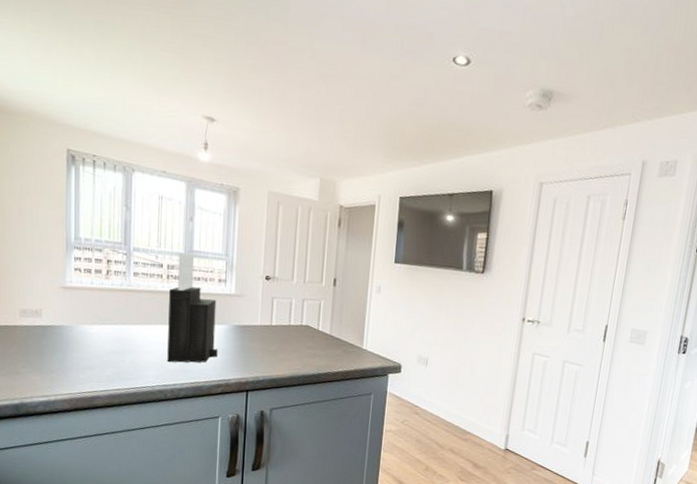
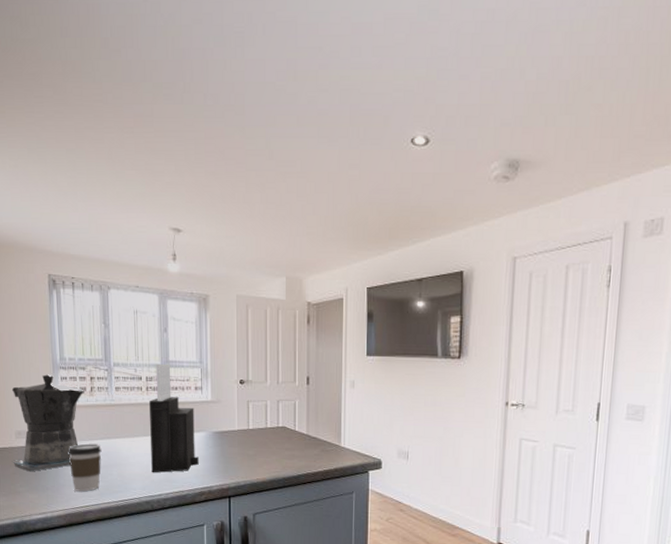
coffee maker: none [15,253,101,353] -> present [11,374,85,472]
coffee cup: none [77,327,115,377] -> present [68,443,102,492]

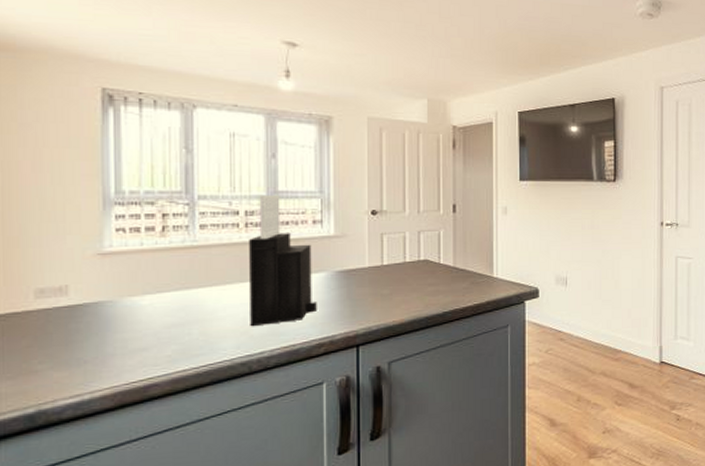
coffee maker: present [11,374,85,472] -> none [27,212,154,342]
coffee cup: present [68,443,102,492] -> none [122,297,176,361]

